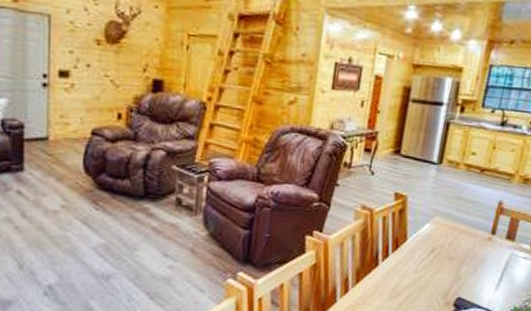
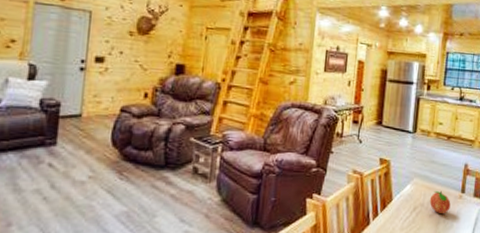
fruit: none [451,231,477,258] -> present [429,190,451,214]

